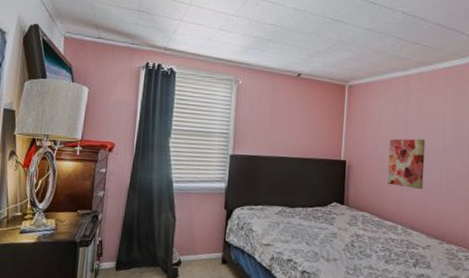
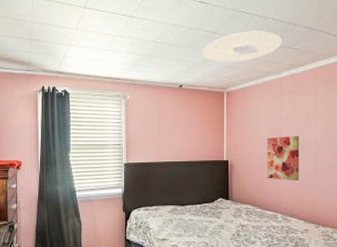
ceiling light: none [324,22,412,55] -> present [202,31,283,62]

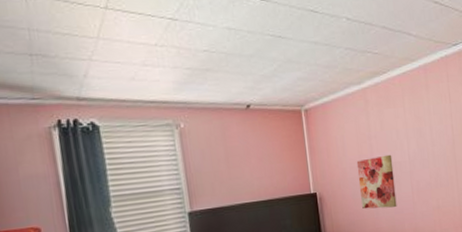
ceiling light: present [202,31,283,62] -> none [269,33,361,74]

